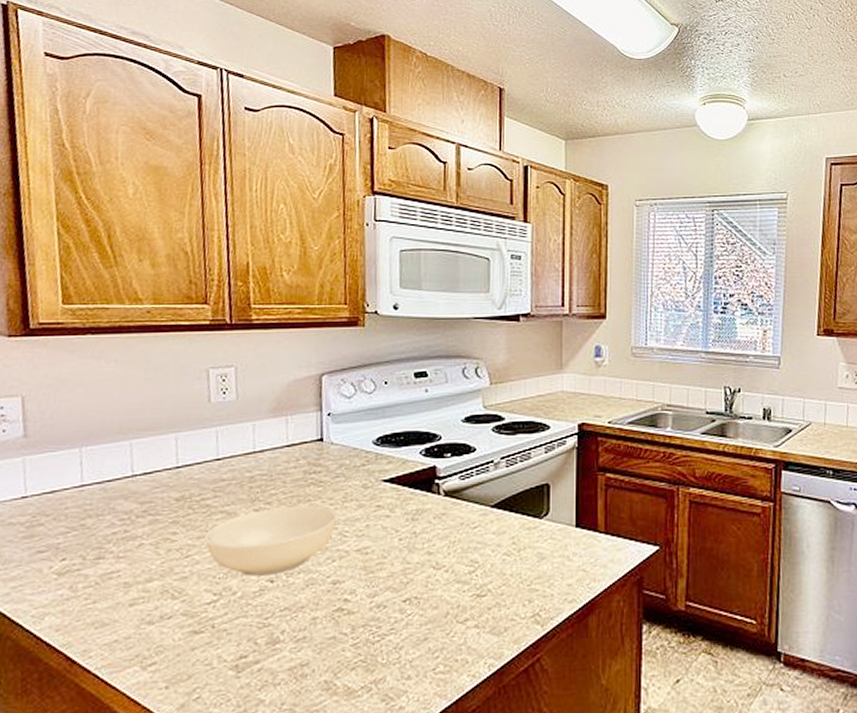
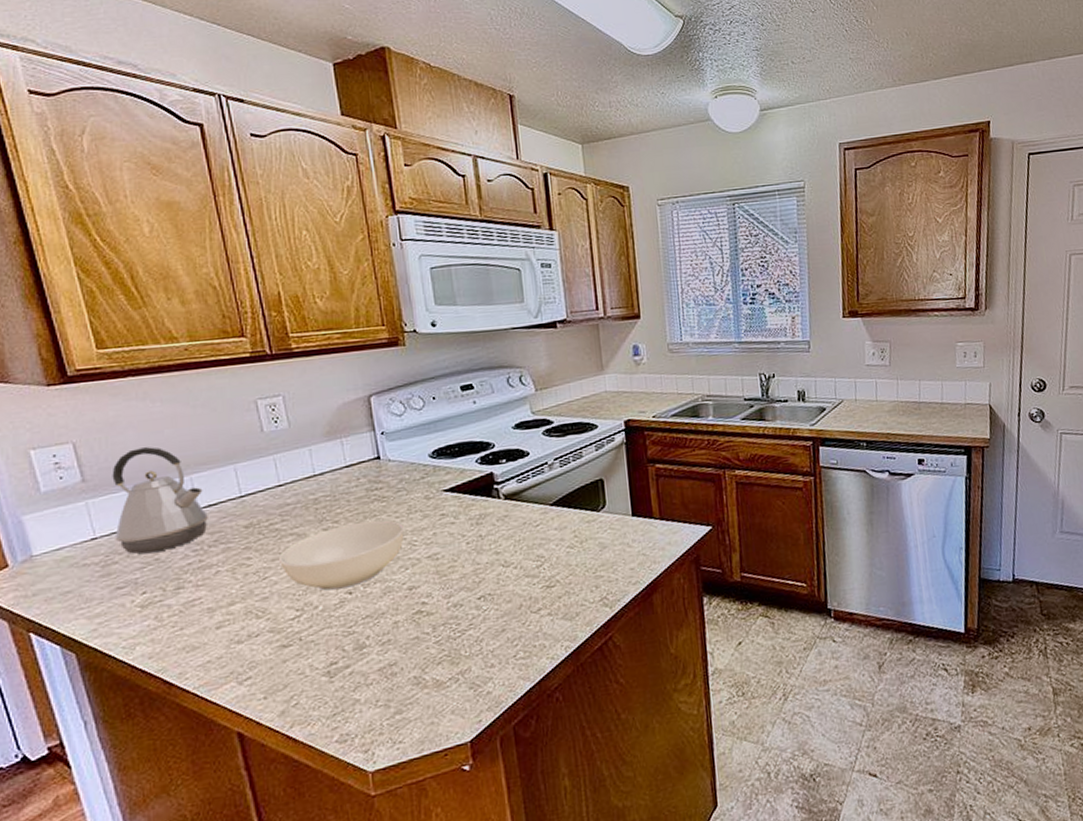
kettle: none [45,407,141,518] -> present [112,447,208,554]

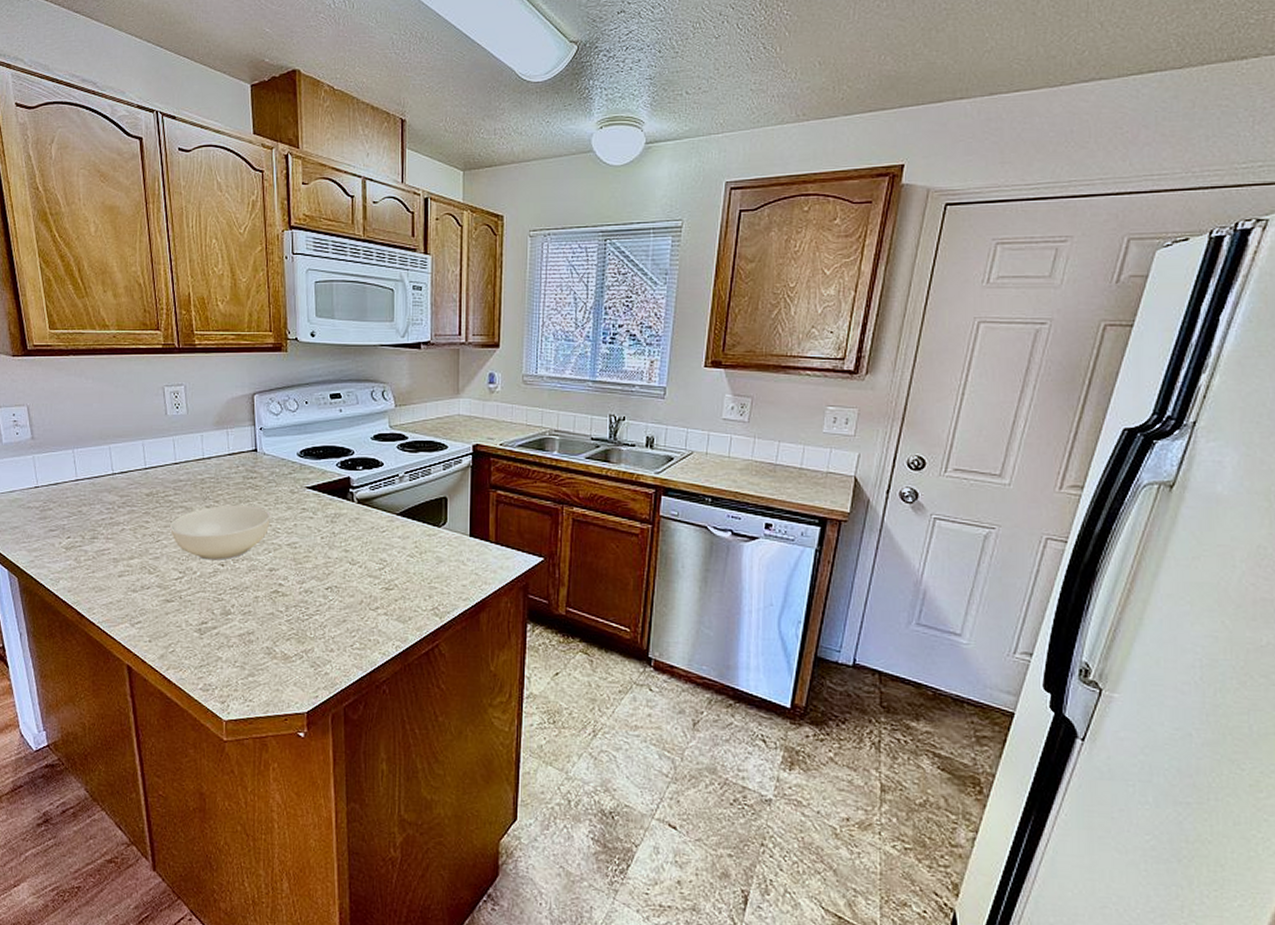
kettle: present [112,447,208,554] -> none [51,417,120,506]

